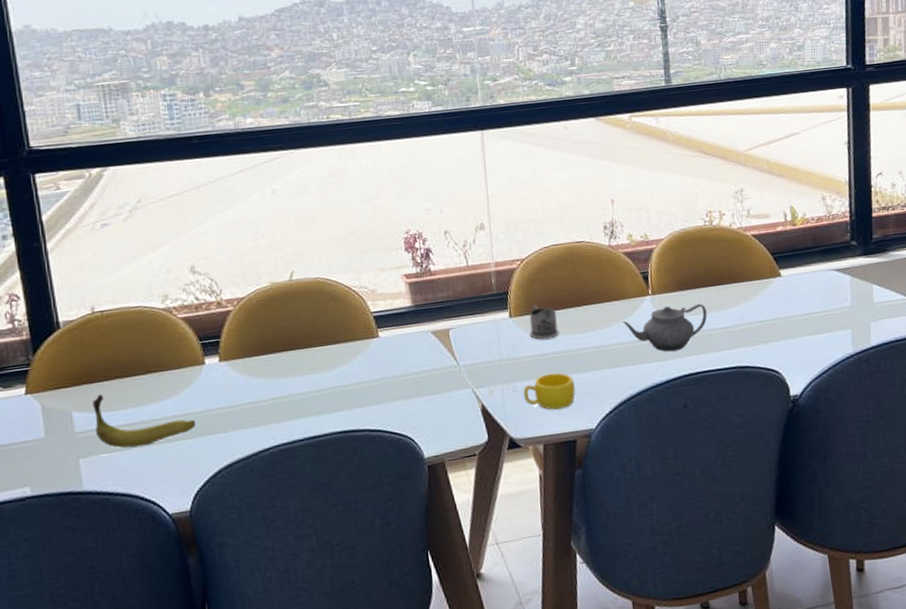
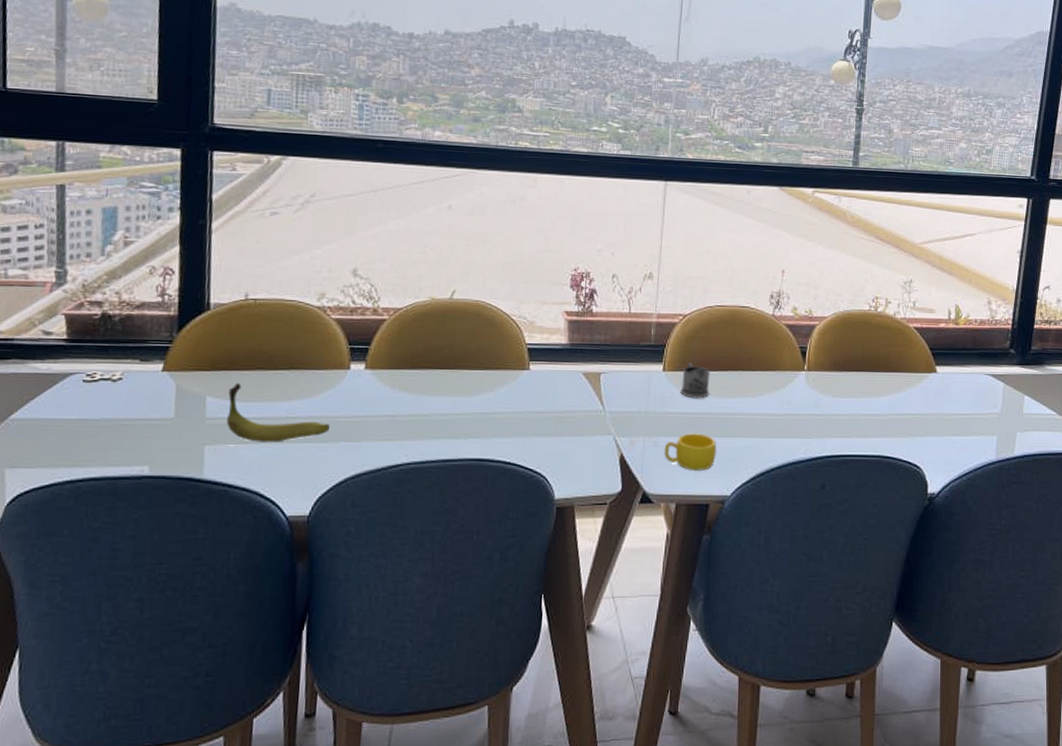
teapot: present [623,304,707,352] -> none [774,384,858,430]

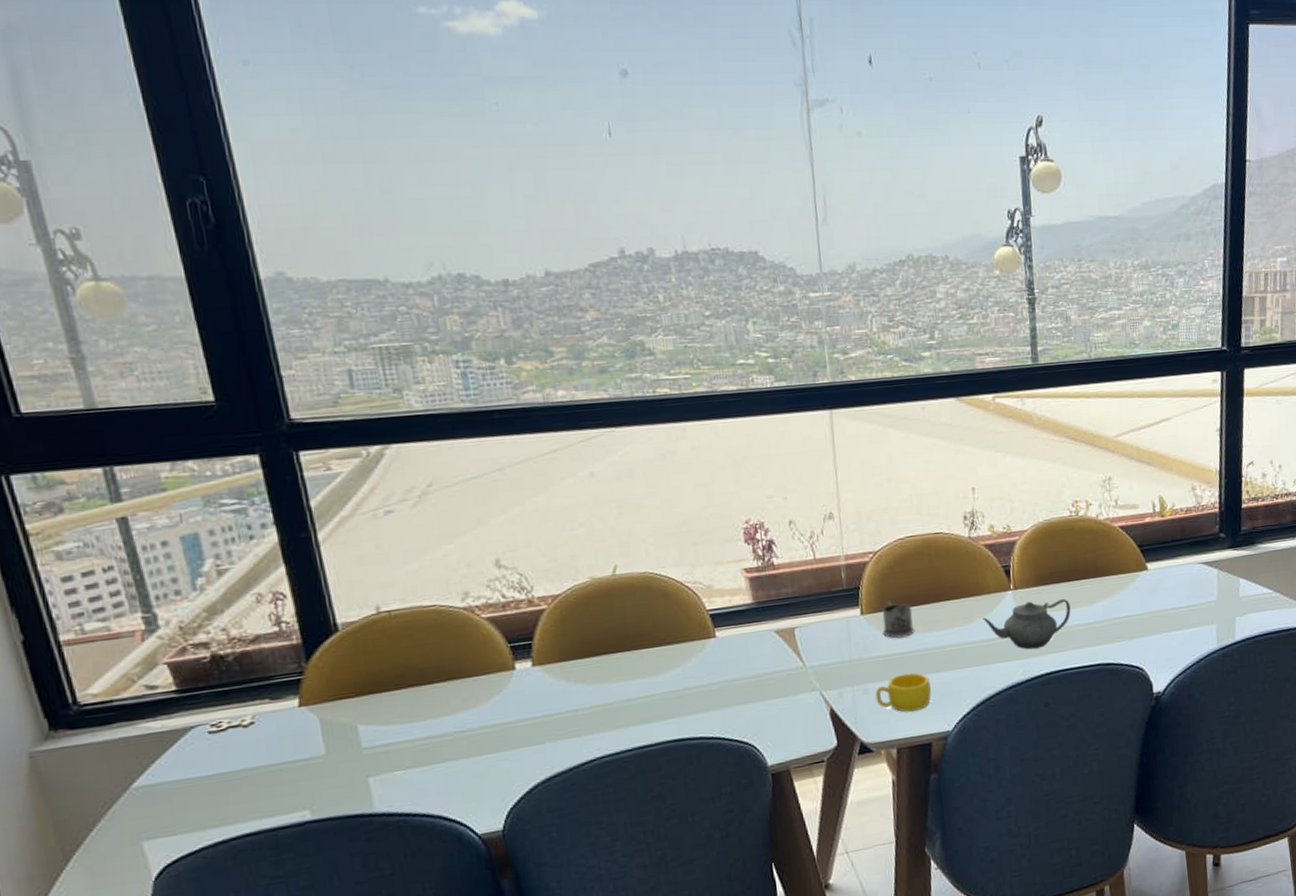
banana: present [227,383,330,442] -> none [381,705,506,764]
teapot: none [774,384,858,430] -> present [982,599,1071,650]

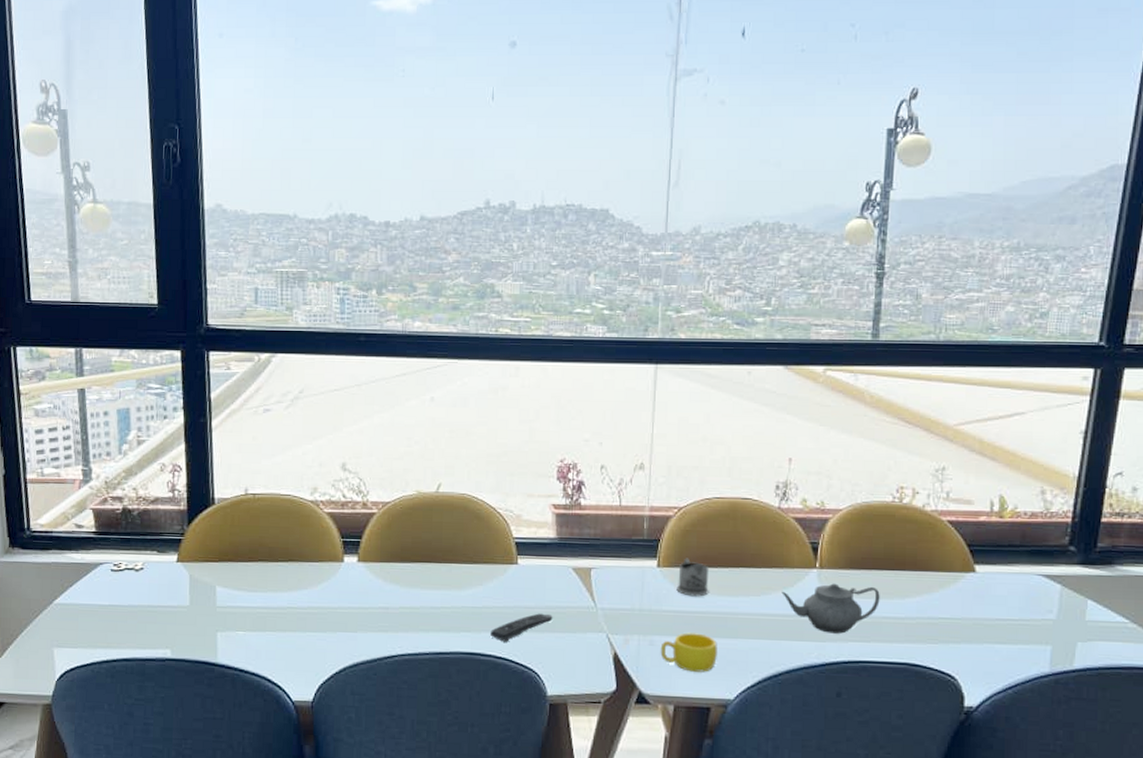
remote control: none [697,682,762,721] -> present [490,613,553,642]

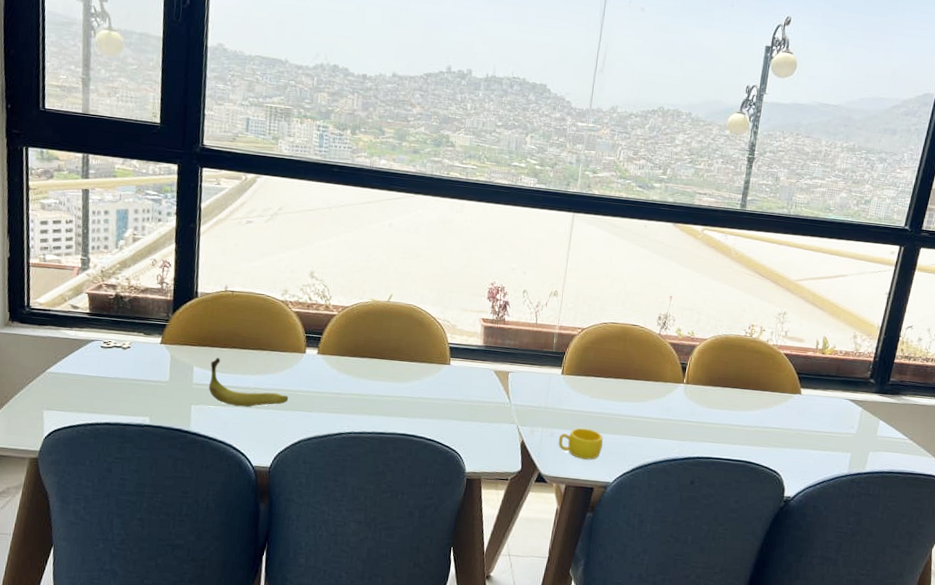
banana: none [235,574,327,631] -> present [209,357,288,407]
remote control: present [490,613,553,642] -> none [423,405,475,427]
tea glass holder: present [676,558,710,597] -> none [575,368,602,400]
teapot: present [781,583,880,634] -> none [656,396,730,436]

